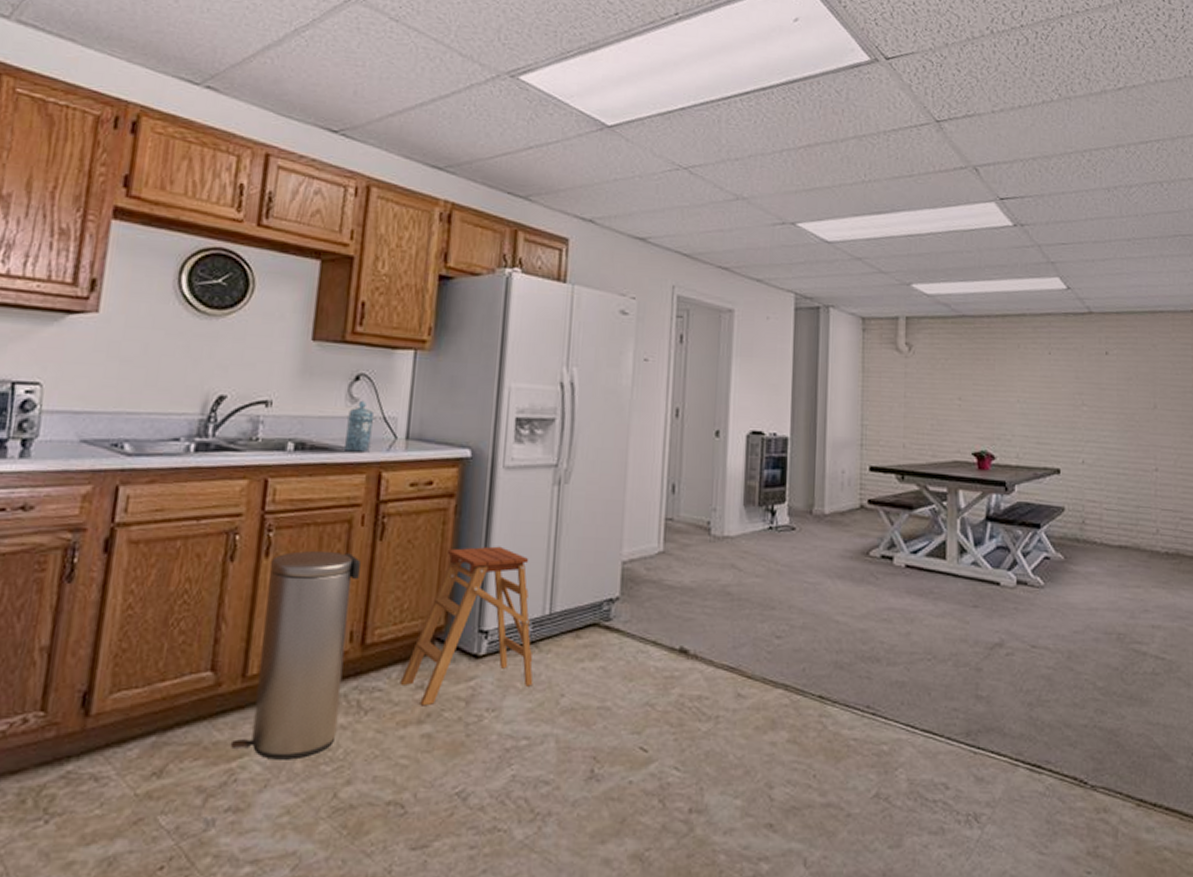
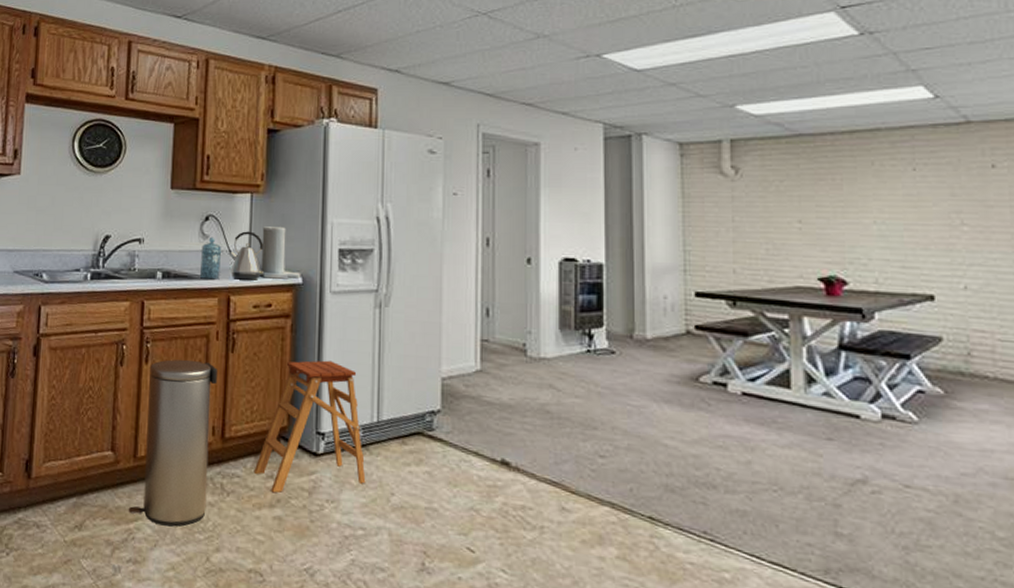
kettle: none [382,394,427,453] -> present [229,231,263,280]
paper towel: none [420,390,470,452] -> present [259,226,301,279]

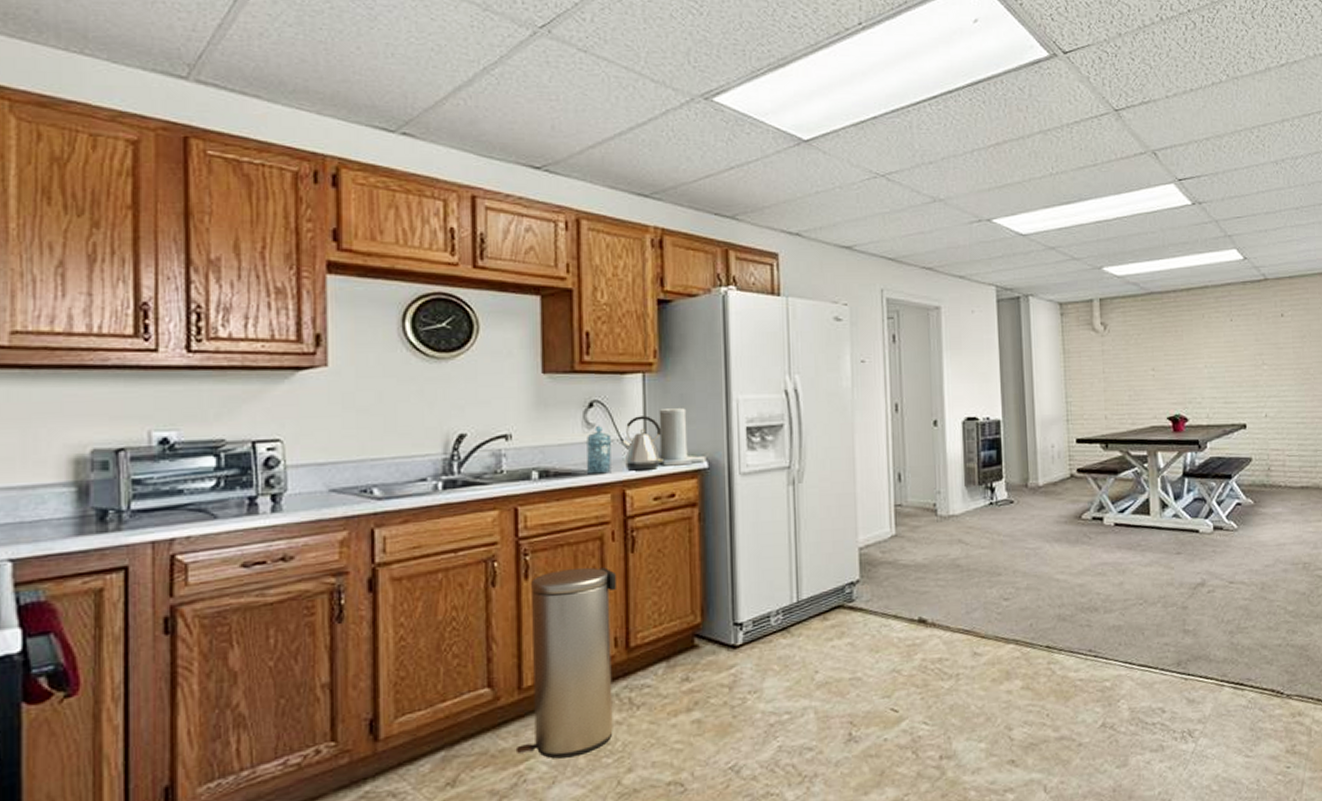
step ladder: present [253,360,366,493] -> none [666,546,789,696]

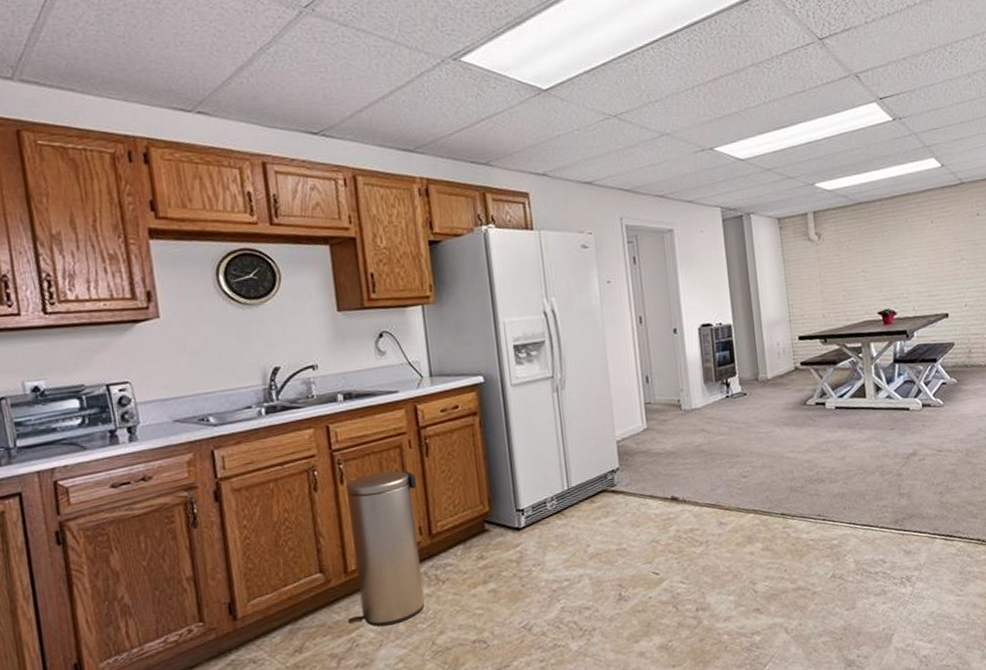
canister: present [585,425,612,474] -> none [379,352,403,394]
kettle: present [620,416,663,471] -> none [408,341,446,389]
paper towel: present [658,408,706,466] -> none [438,333,482,383]

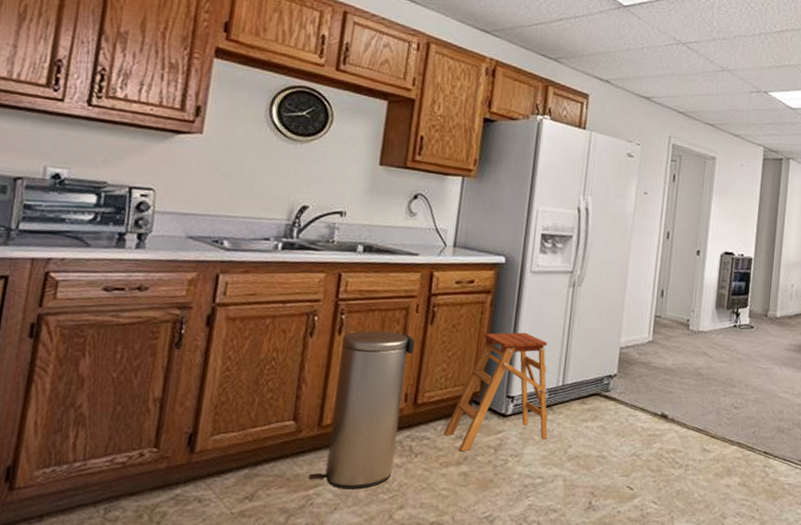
step ladder: none [464,445,565,571] -> present [443,332,548,452]

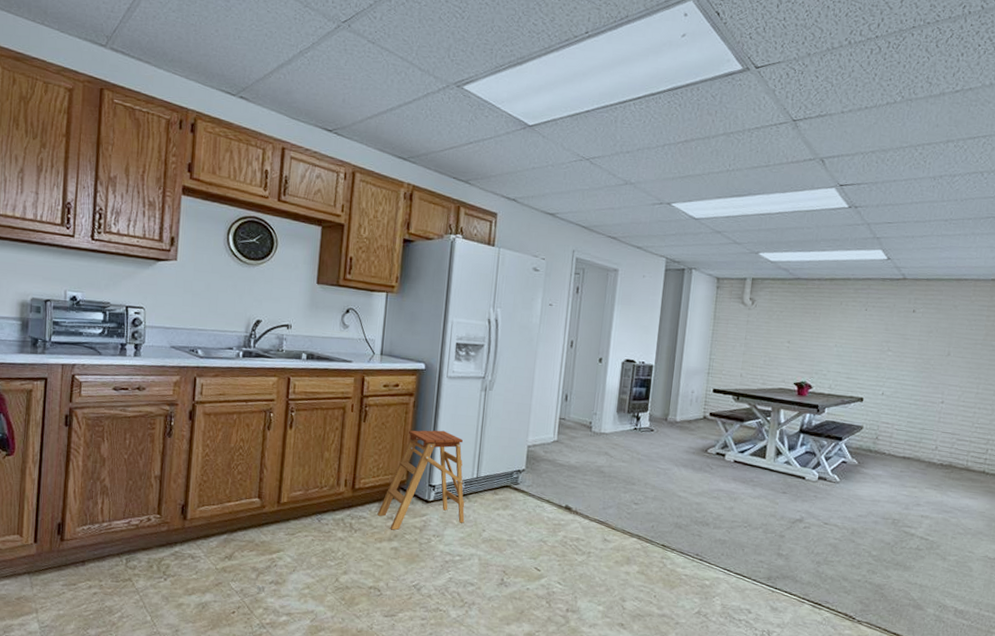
pedal bin: present [307,330,415,490] -> none [271,426,351,556]

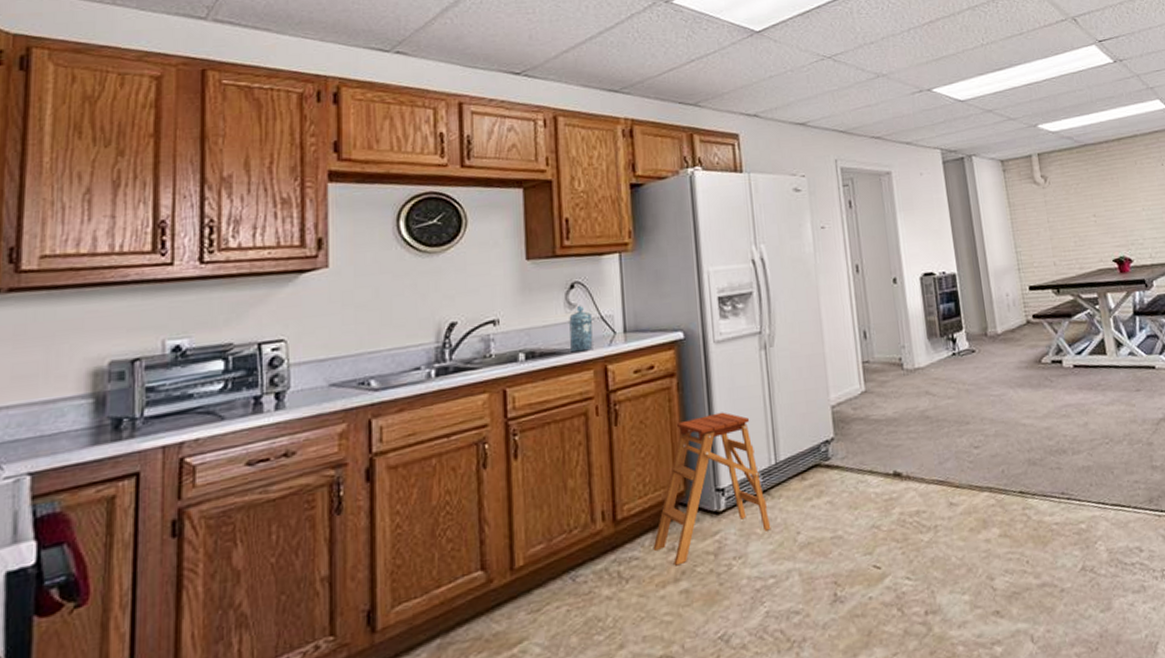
canister: none [339,326,360,363] -> present [568,305,593,353]

